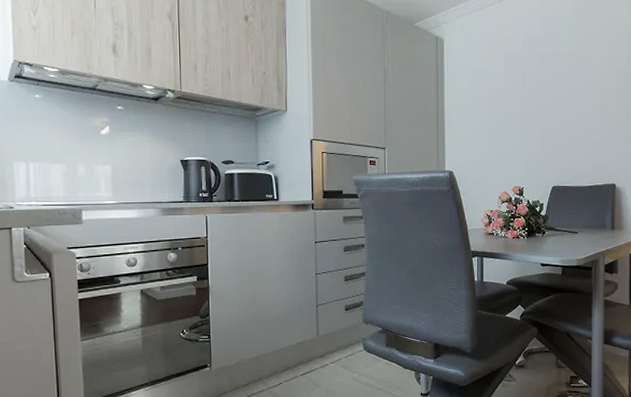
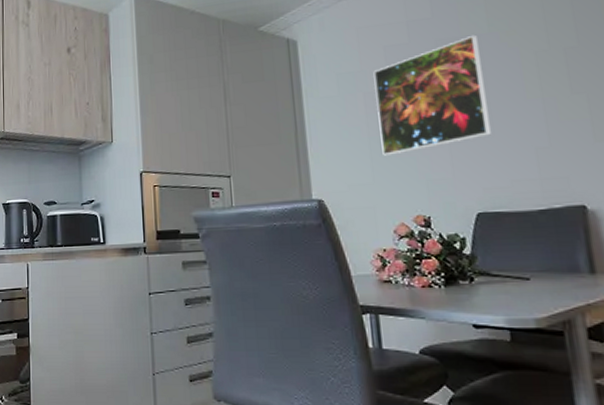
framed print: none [497,53,567,140] -> present [373,34,491,156]

